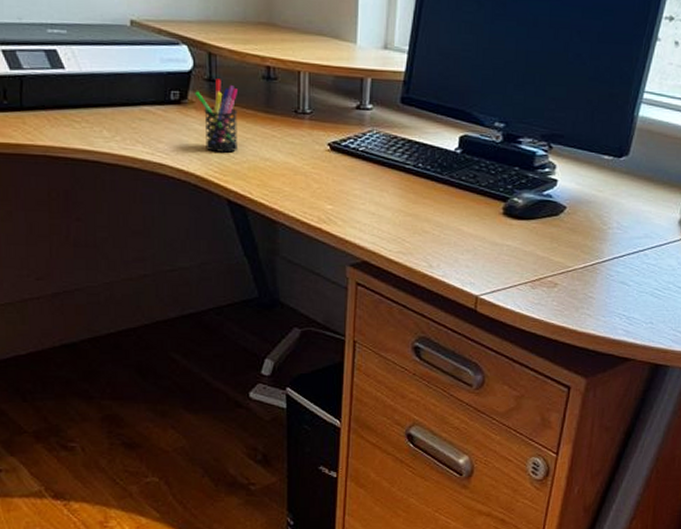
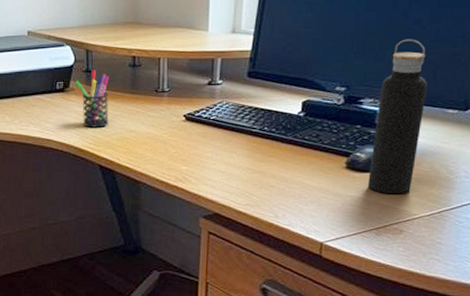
water bottle: none [525,74,586,245] -> present [368,39,428,194]

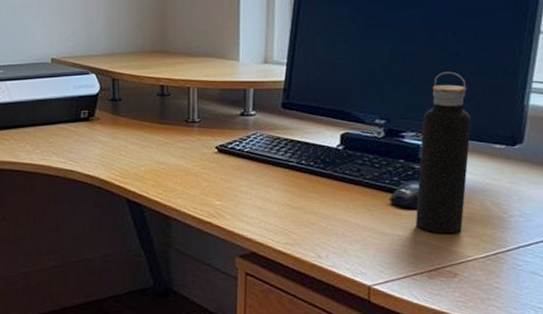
pen holder: present [75,70,109,128] -> none [101,98,136,159]

